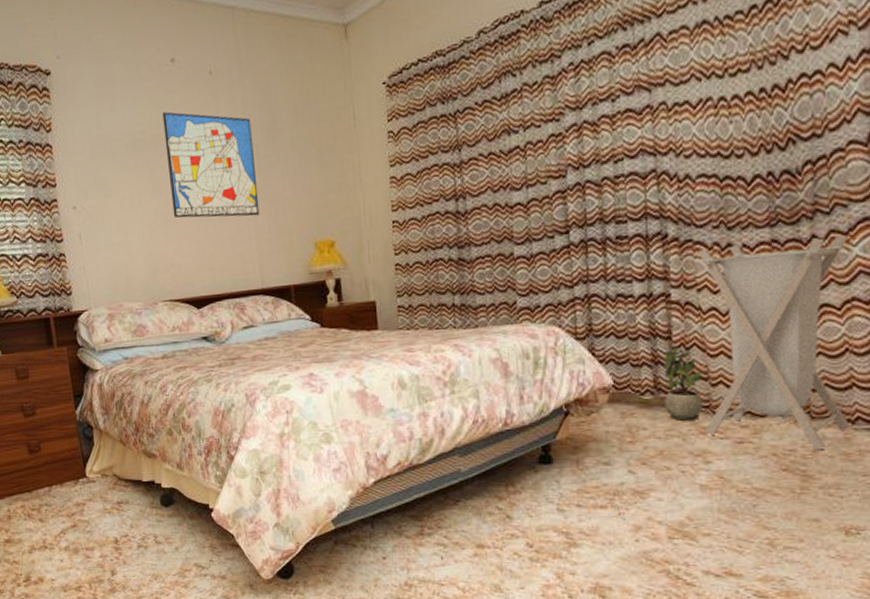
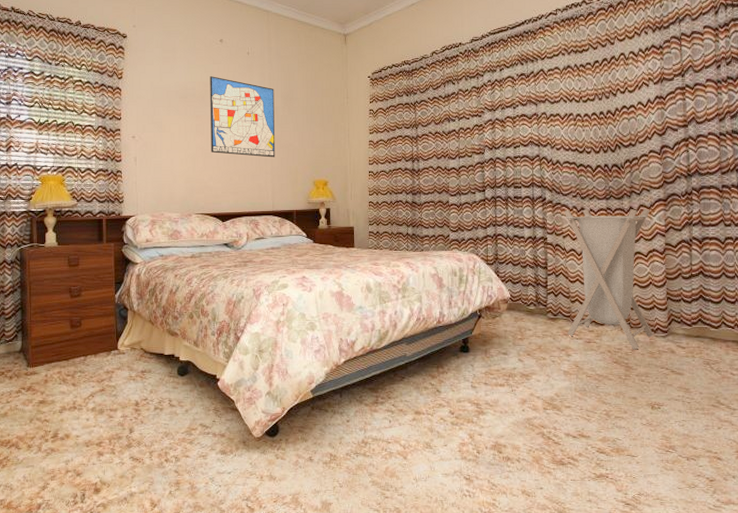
potted plant: present [663,346,704,421] -> none [542,274,567,325]

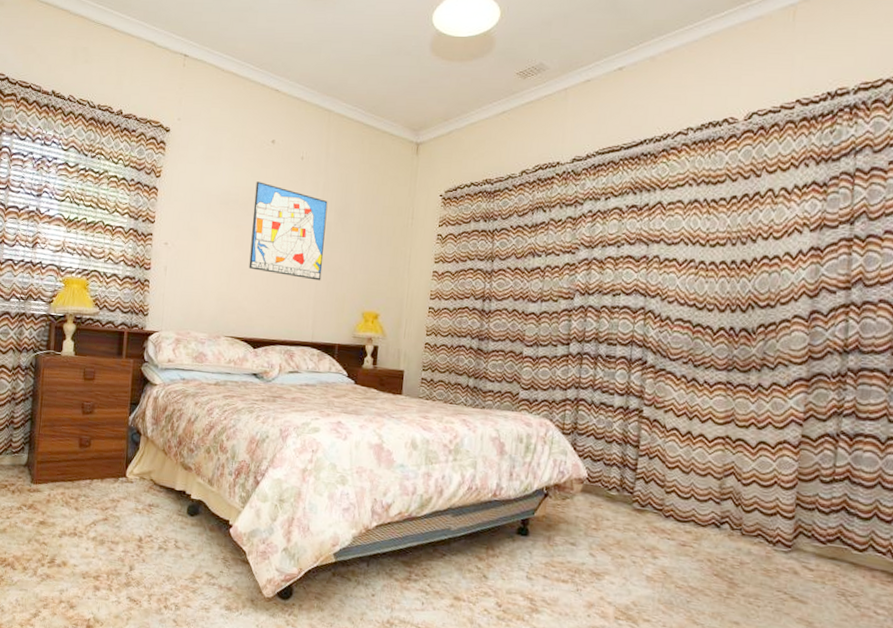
laundry hamper: present [563,208,654,350] -> none [656,378,786,563]

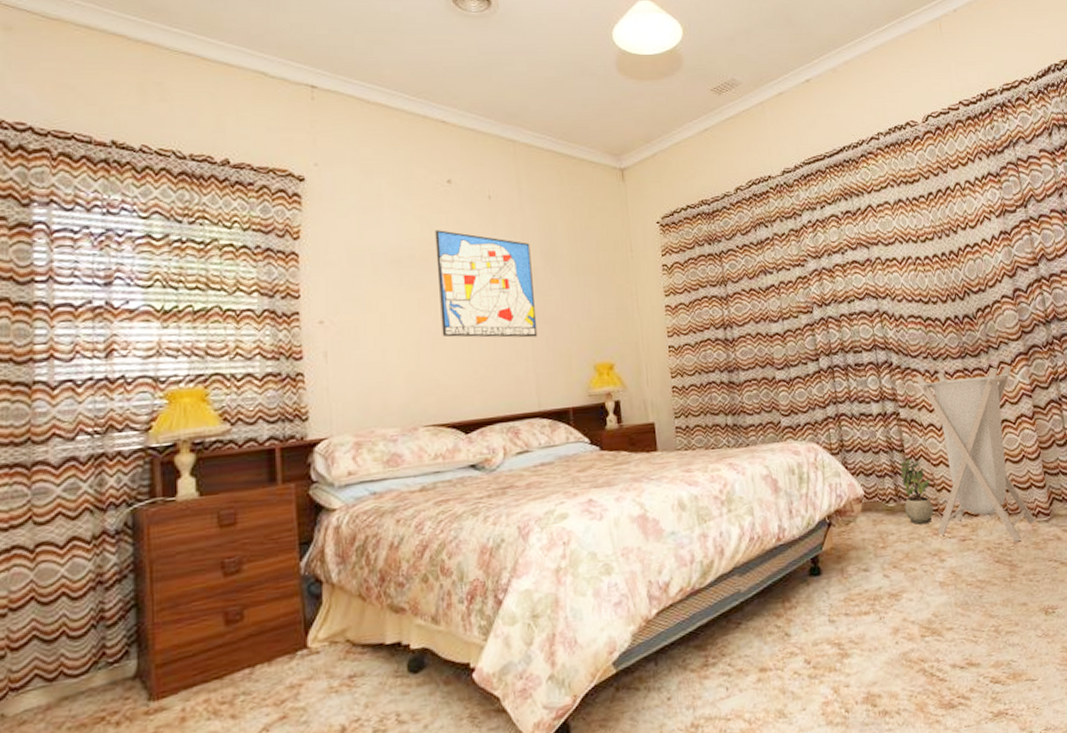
potted plant: none [626,454,661,520] -> present [900,458,934,525]
laundry hamper: none [656,378,786,563] -> present [915,365,1036,542]

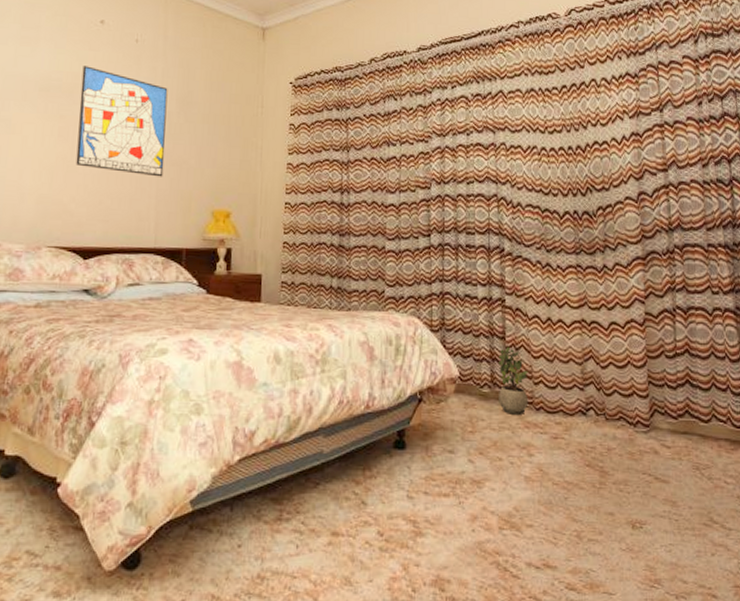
laundry hamper: present [915,365,1036,542] -> none [525,264,634,449]

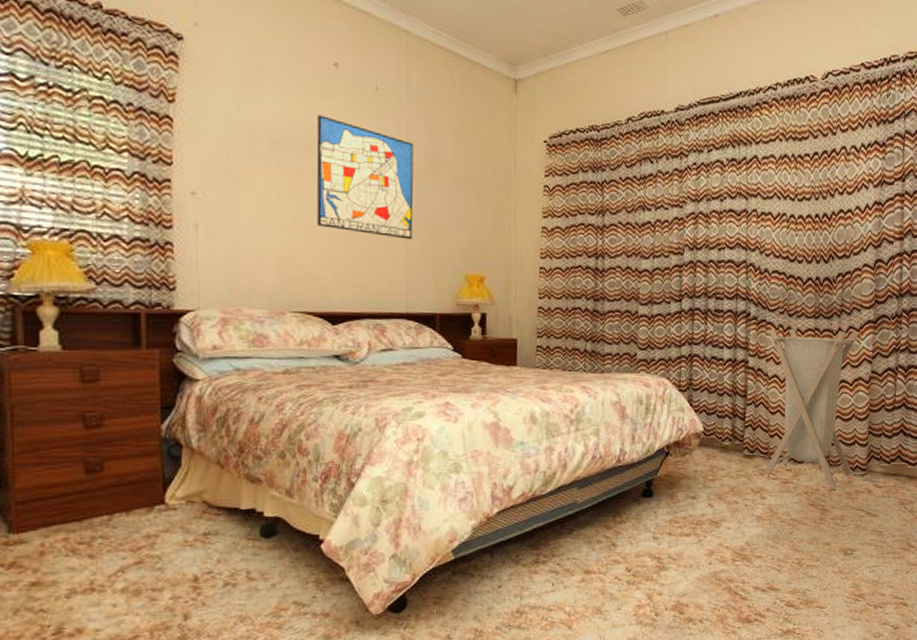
potted plant: present [499,346,529,415] -> none [738,403,766,464]
laundry hamper: none [525,264,634,449] -> present [763,328,859,490]

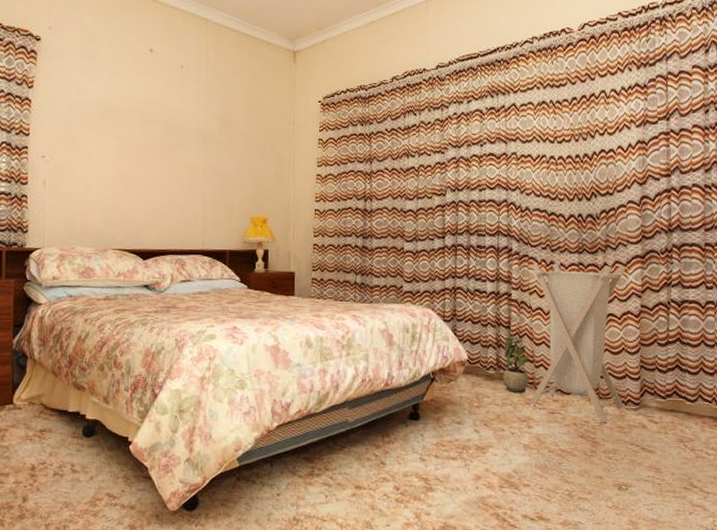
wall art: present [316,115,414,240] -> none [133,91,210,188]
potted plant: none [738,403,766,464] -> present [503,334,531,393]

